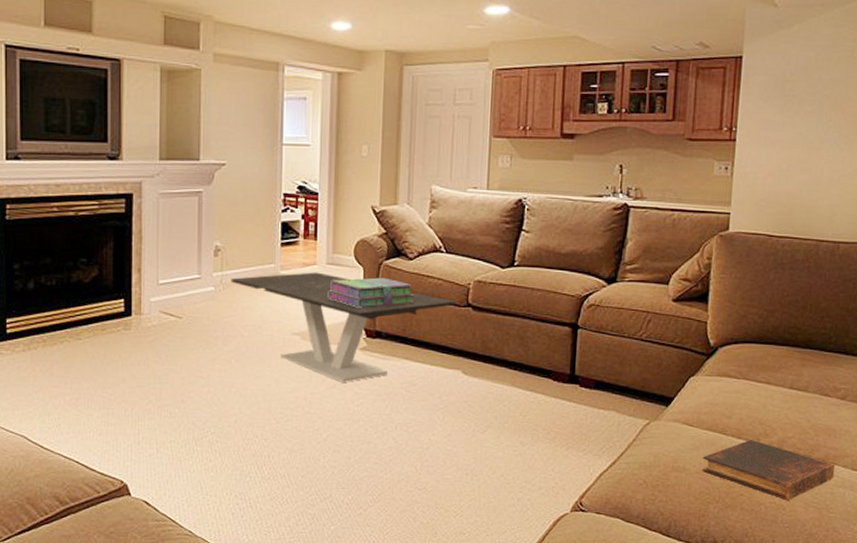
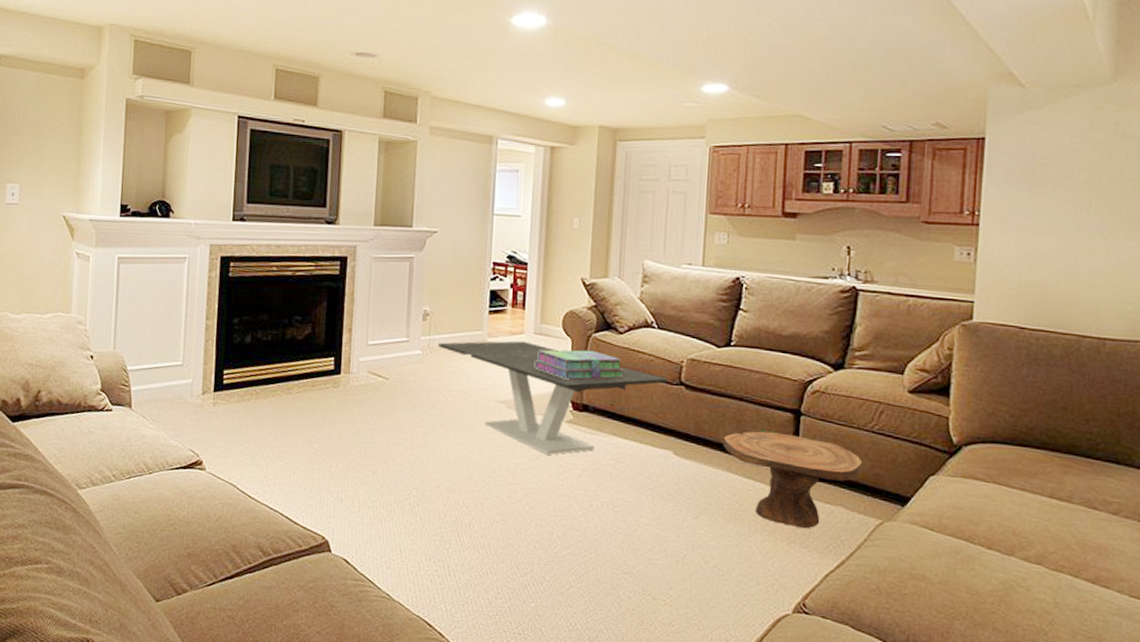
side table: none [507,342,633,433] -> present [723,427,863,528]
book: present [702,440,836,500] -> none [945,551,1109,624]

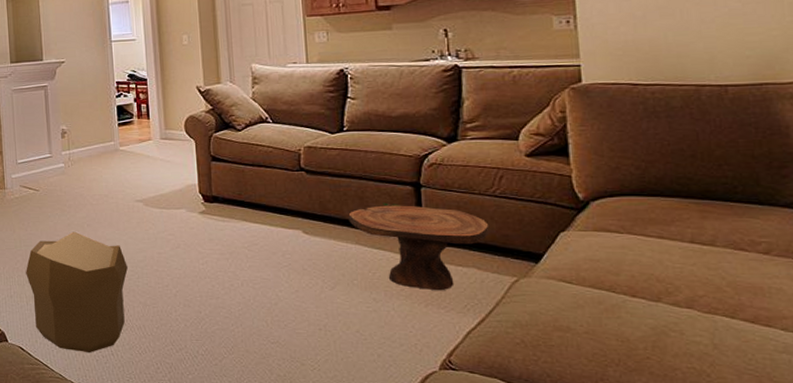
pouf: none [362,430,479,571] -> present [26,231,128,352]
coffee table: present [438,341,668,455] -> none [78,146,289,243]
stack of books: present [535,349,625,380] -> none [165,148,247,176]

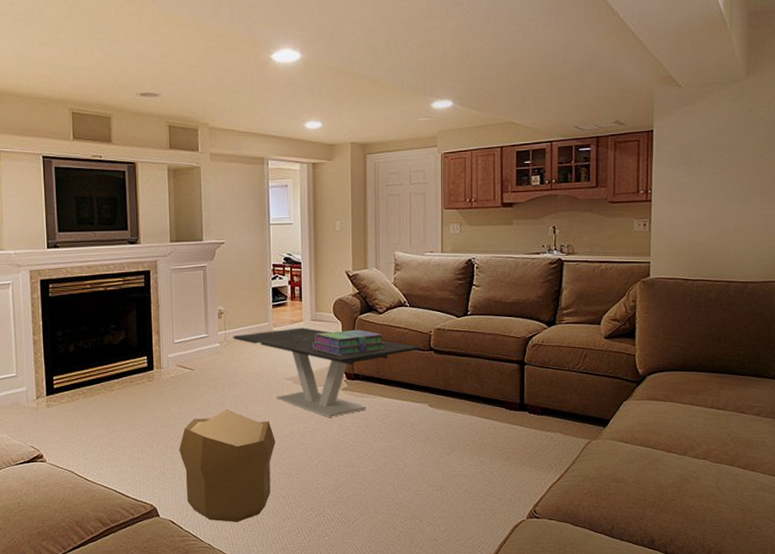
coffee table: none [78,146,289,243] -> present [233,327,420,417]
stack of books: none [165,148,247,176] -> present [314,329,386,355]
side table: present [348,201,490,290] -> none [466,377,573,452]

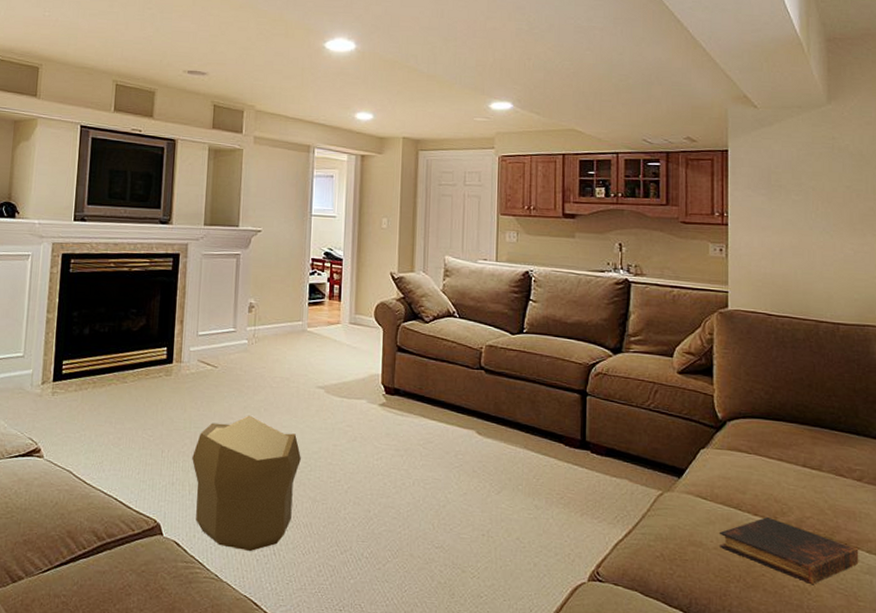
coffee table: present [233,327,420,417] -> none [263,330,469,436]
stack of books: present [314,329,386,355] -> none [351,338,431,366]
book: none [638,453,755,503] -> present [720,517,859,584]

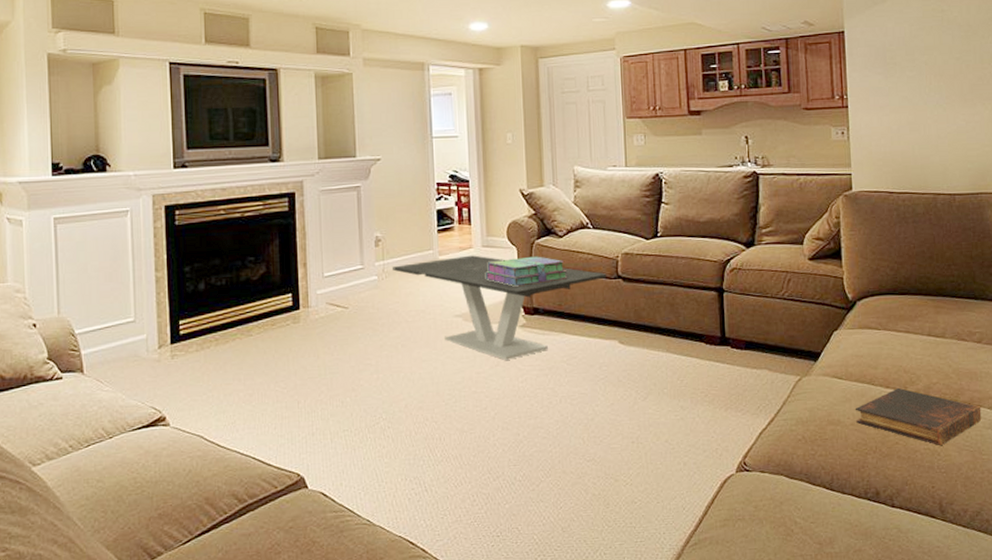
pouf: present [192,415,301,551] -> none [331,353,444,491]
coffee table: none [263,330,469,436] -> present [393,255,607,360]
stack of books: none [351,338,431,366] -> present [486,256,568,287]

